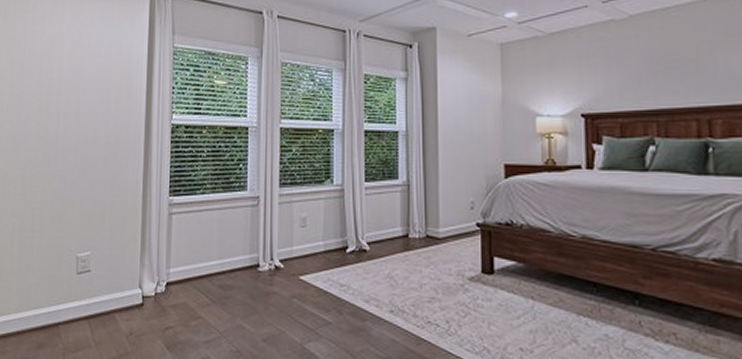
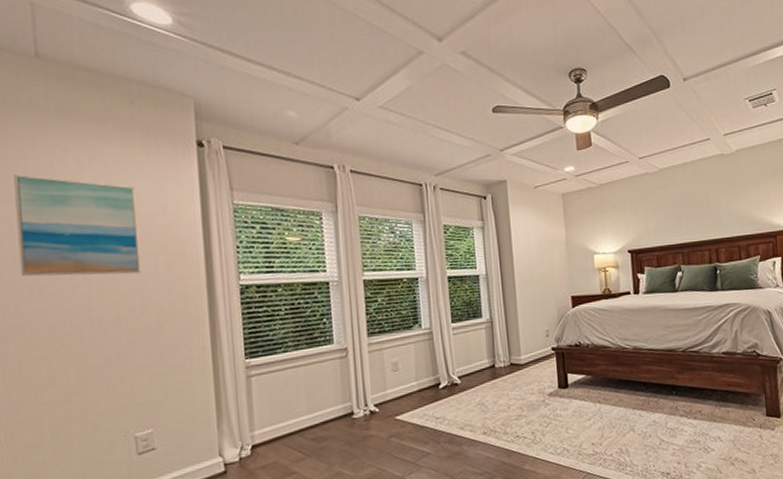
wall art: none [14,18,100,108] -> present [14,174,141,277]

